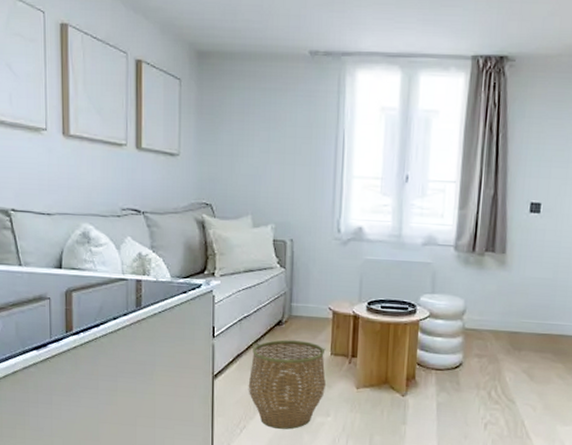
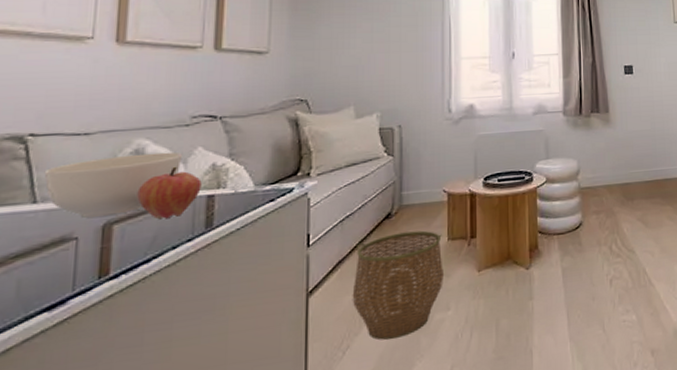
bowl: none [24,236,117,285] -> present [44,151,183,219]
fruit: none [87,251,132,294] -> present [137,166,202,219]

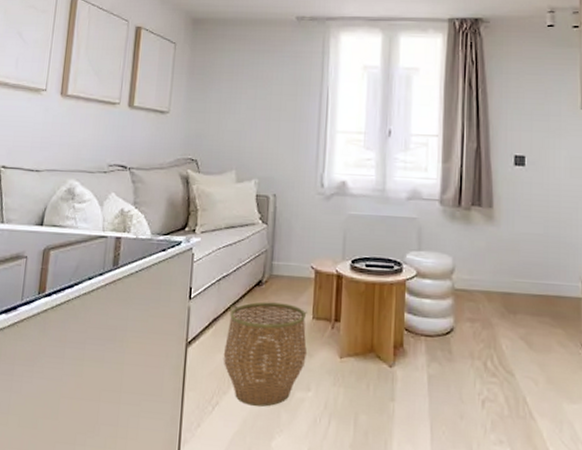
bowl: present [44,151,183,219] -> none [9,192,101,243]
fruit: present [137,166,202,219] -> none [67,207,113,253]

